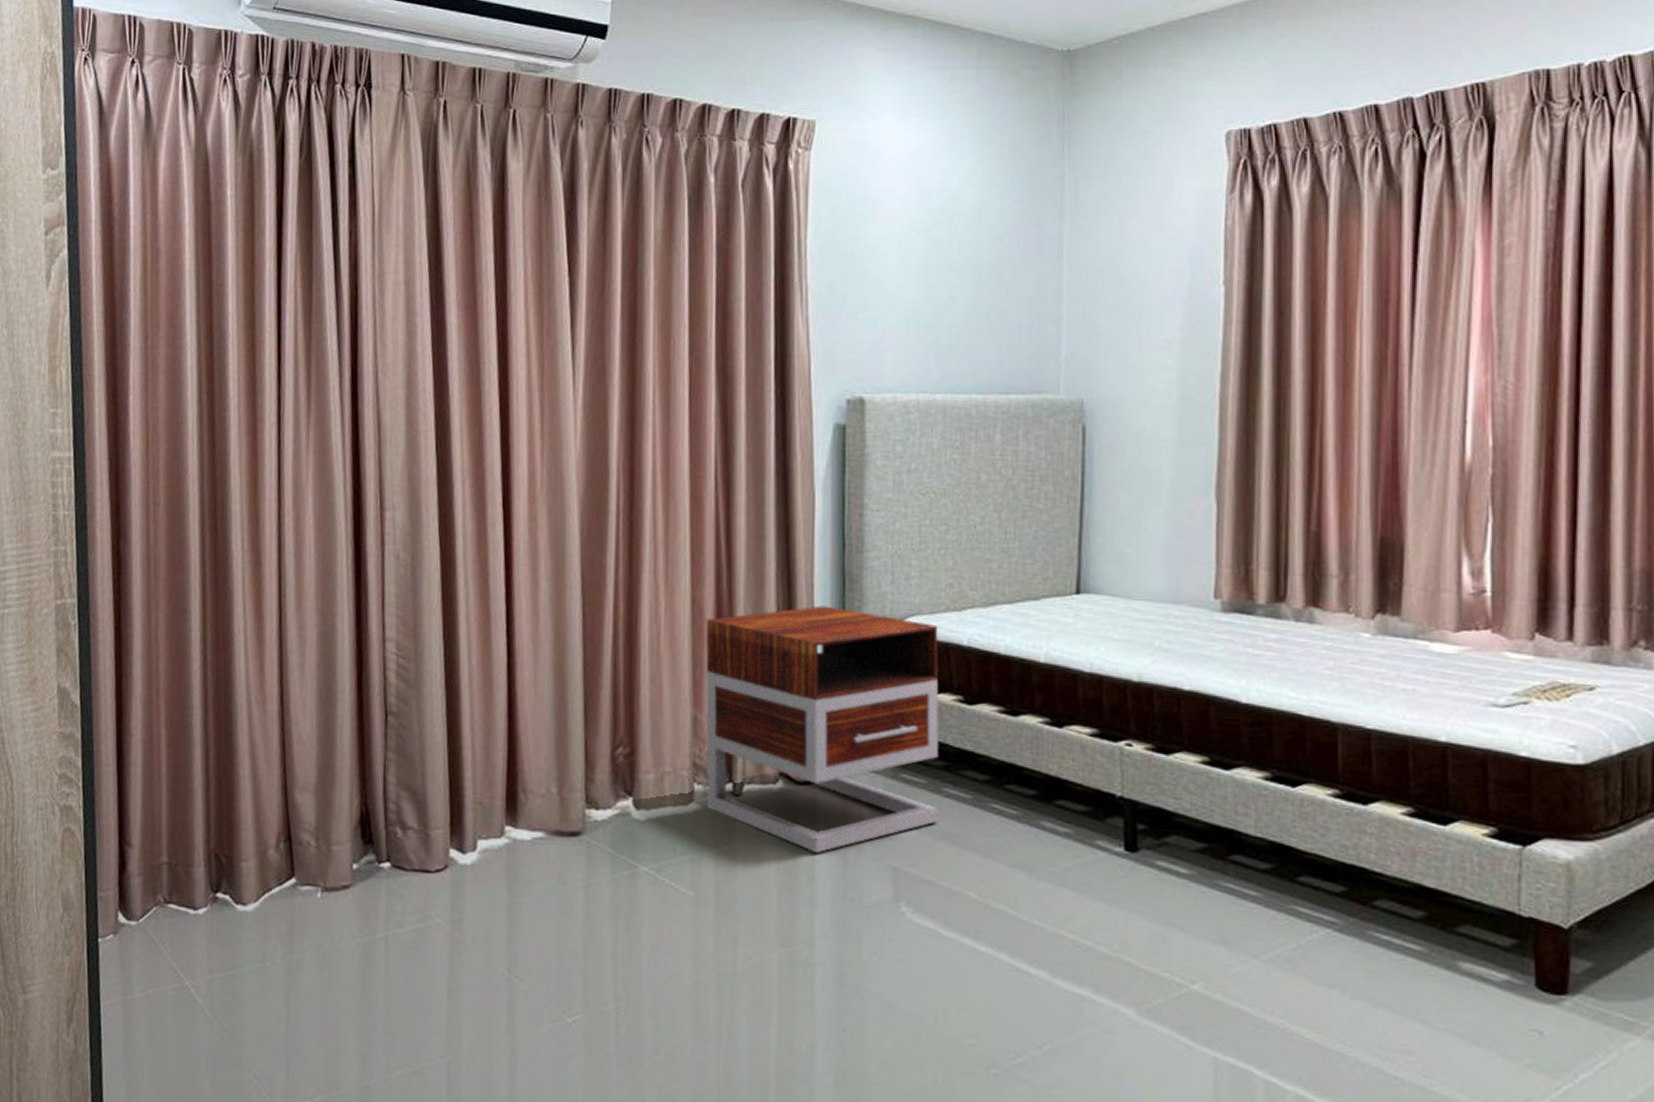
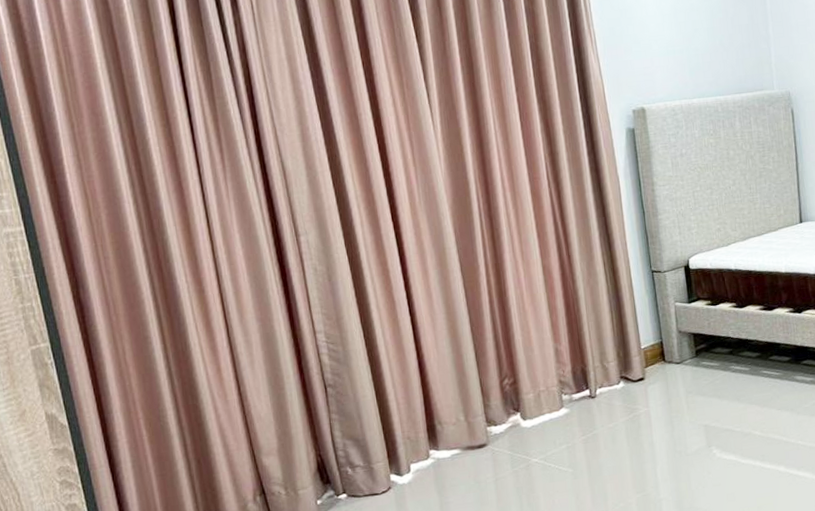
nightstand: present [705,605,939,854] -> none [554,256,730,427]

